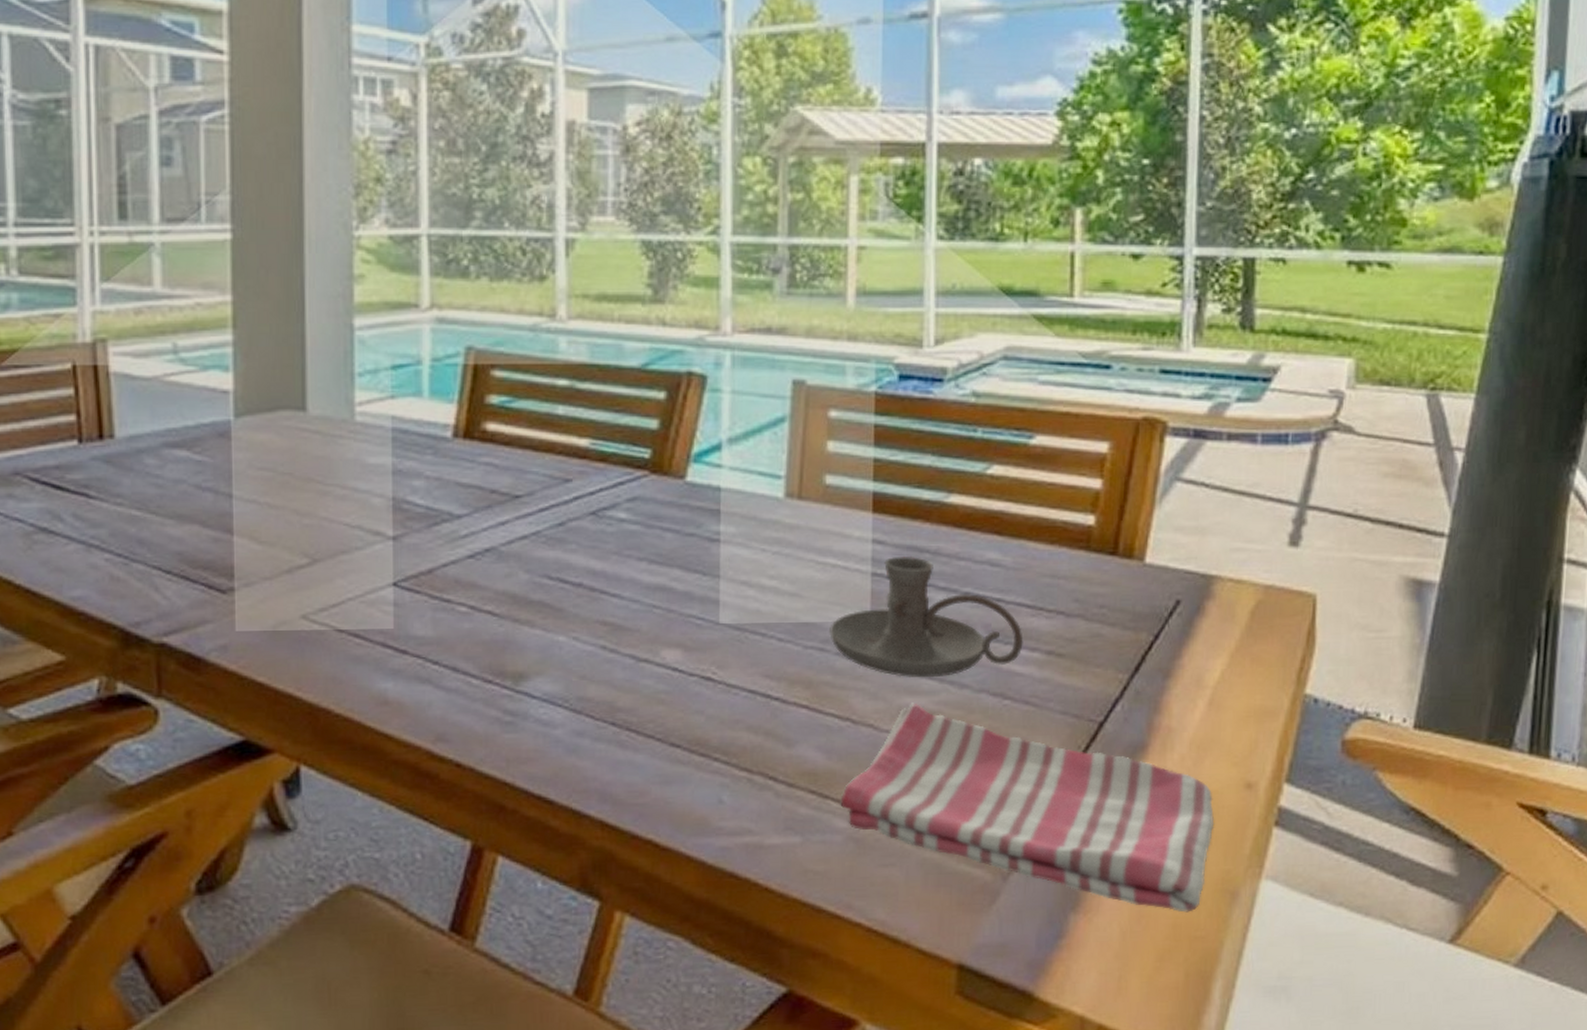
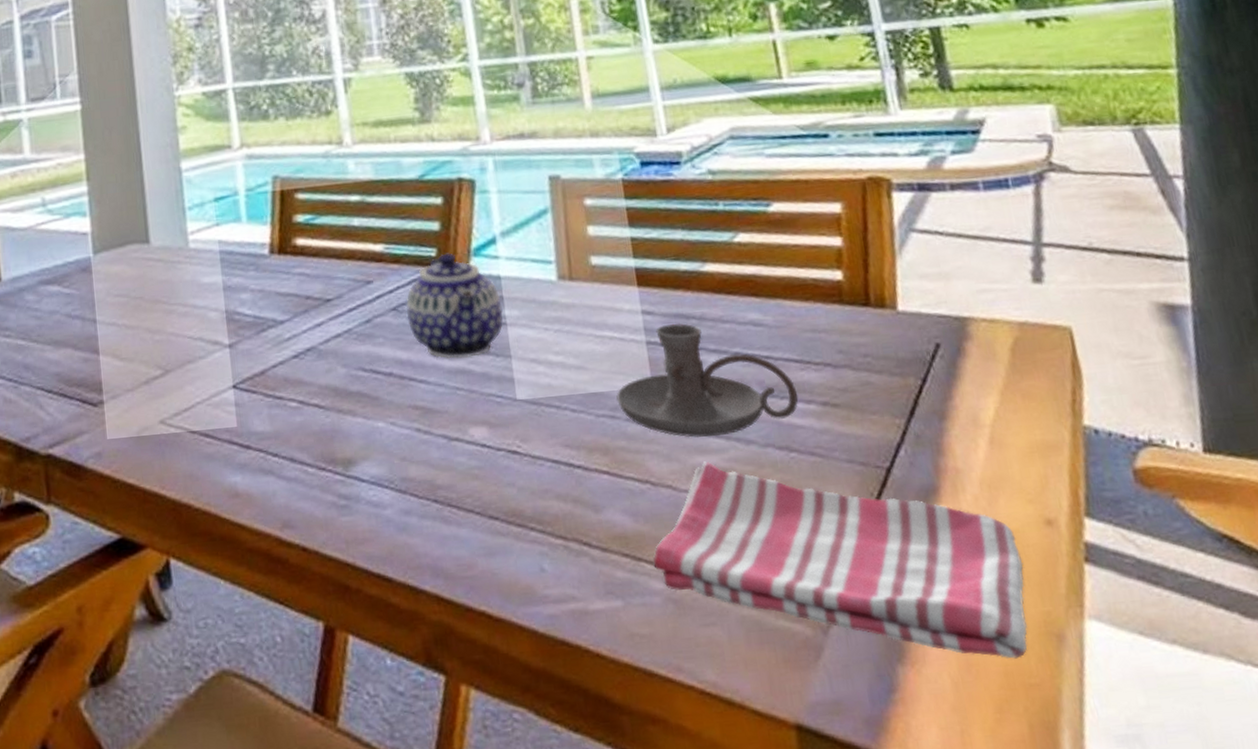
teapot: none [607,456,718,574] -> present [405,253,503,359]

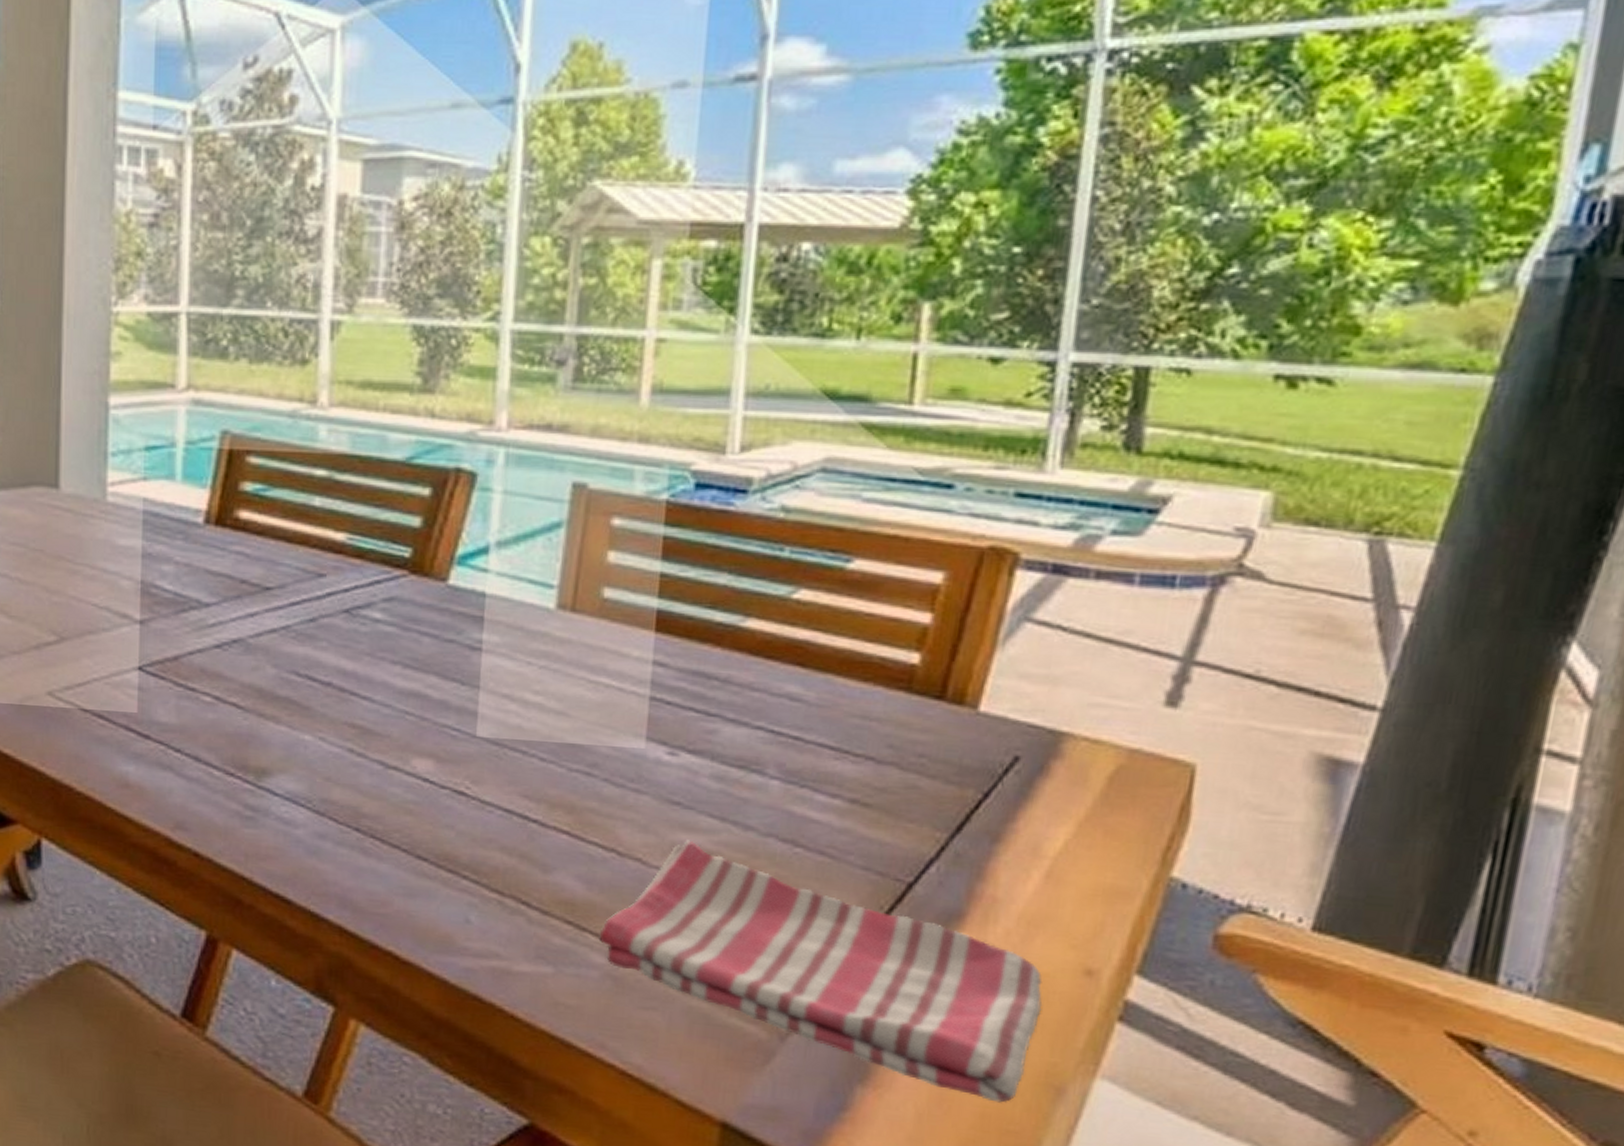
teapot: present [405,253,503,359] -> none [360,555,481,681]
candle holder: present [616,323,799,438] -> none [598,681,823,816]

